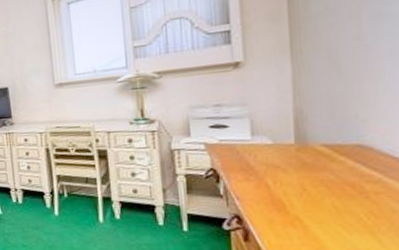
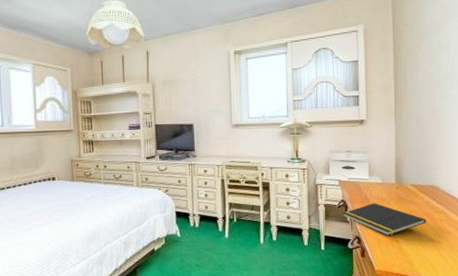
notepad: none [213,171,352,215] -> present [343,203,427,236]

